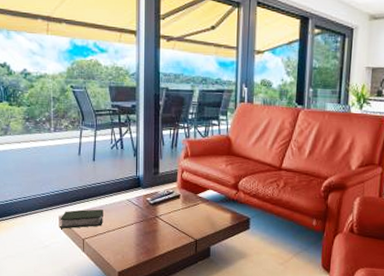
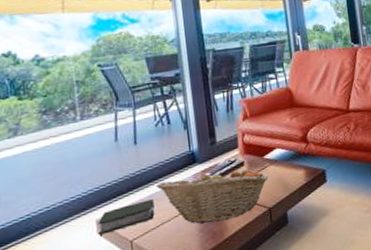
fruit basket: none [107,197,199,242] -> present [156,168,269,224]

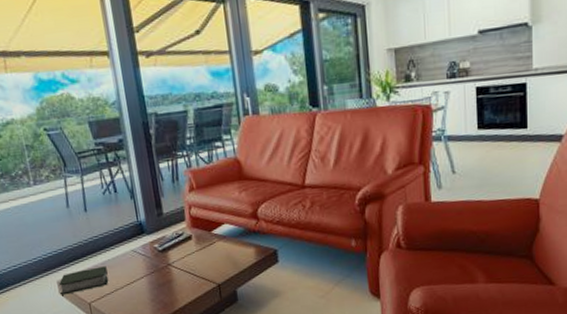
fruit basket: present [156,168,269,224] -> none [108,241,217,294]

